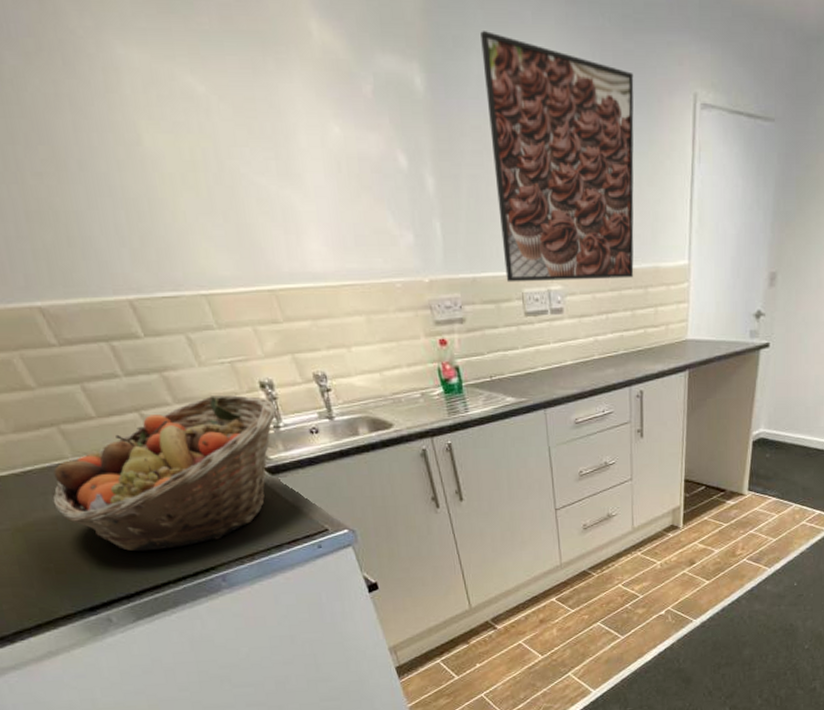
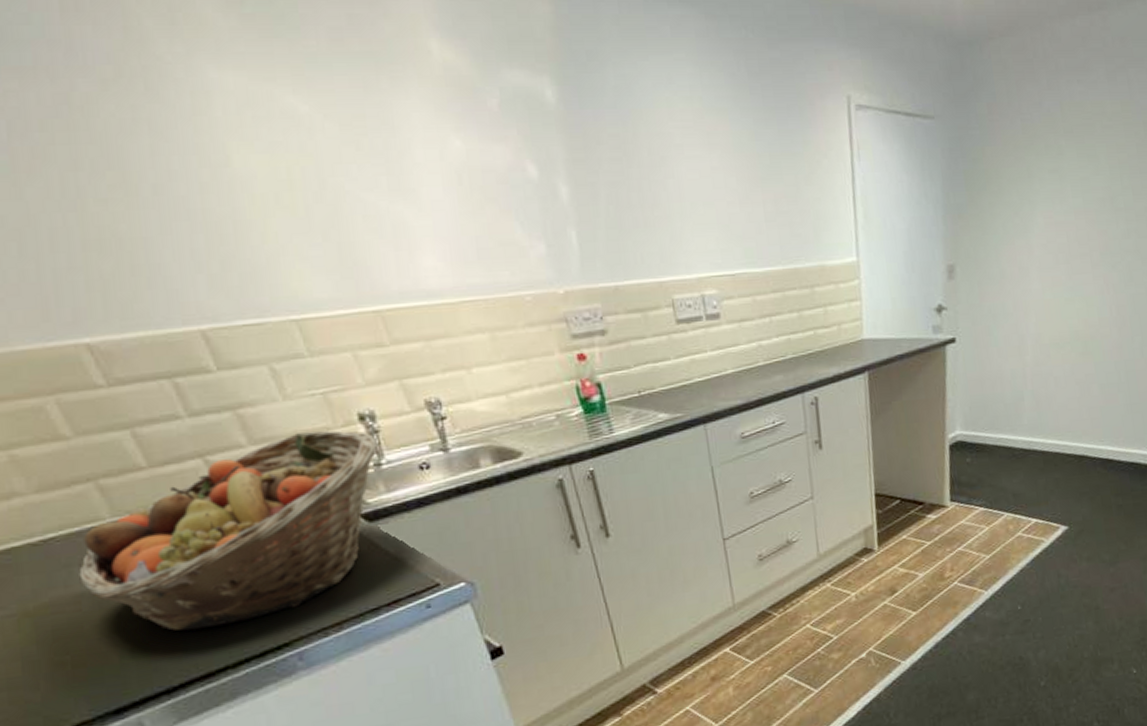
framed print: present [480,31,634,282] -> none [616,45,798,289]

